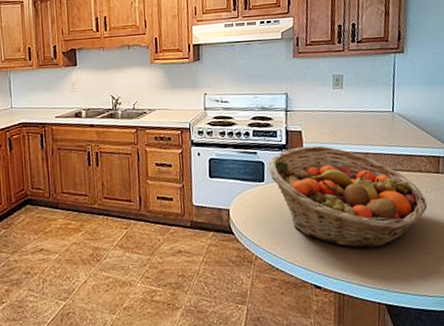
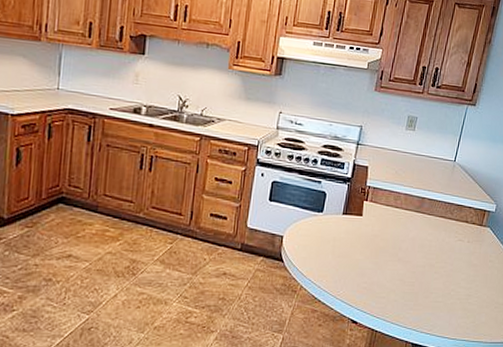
fruit basket: present [267,145,428,249] -> none [329,182,467,290]

